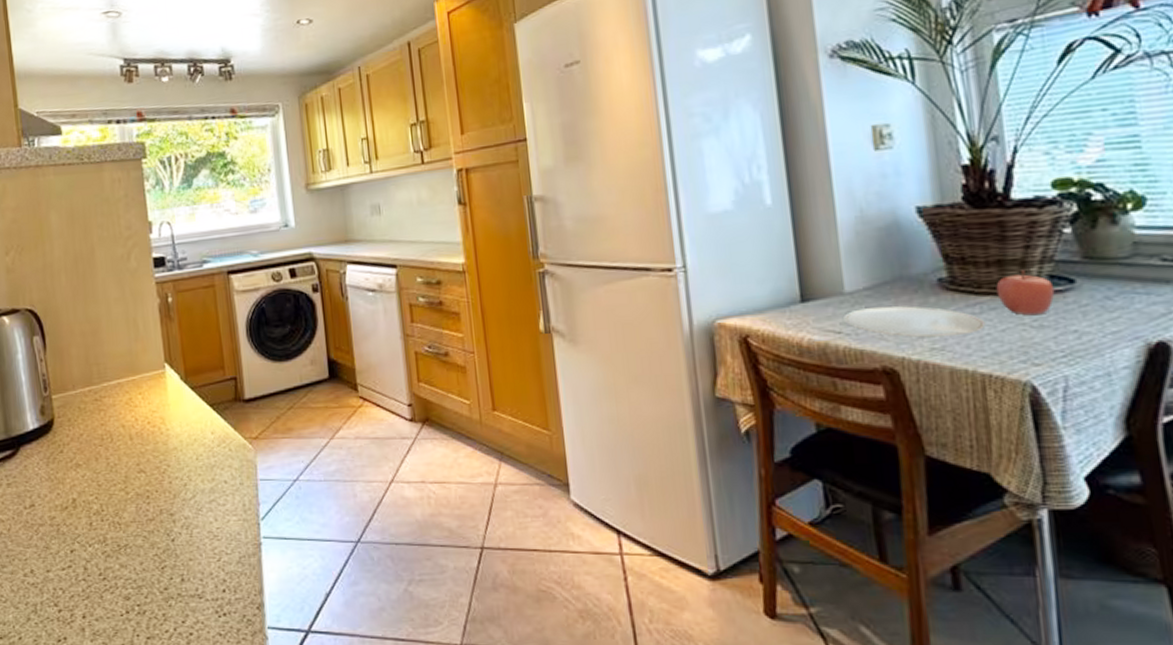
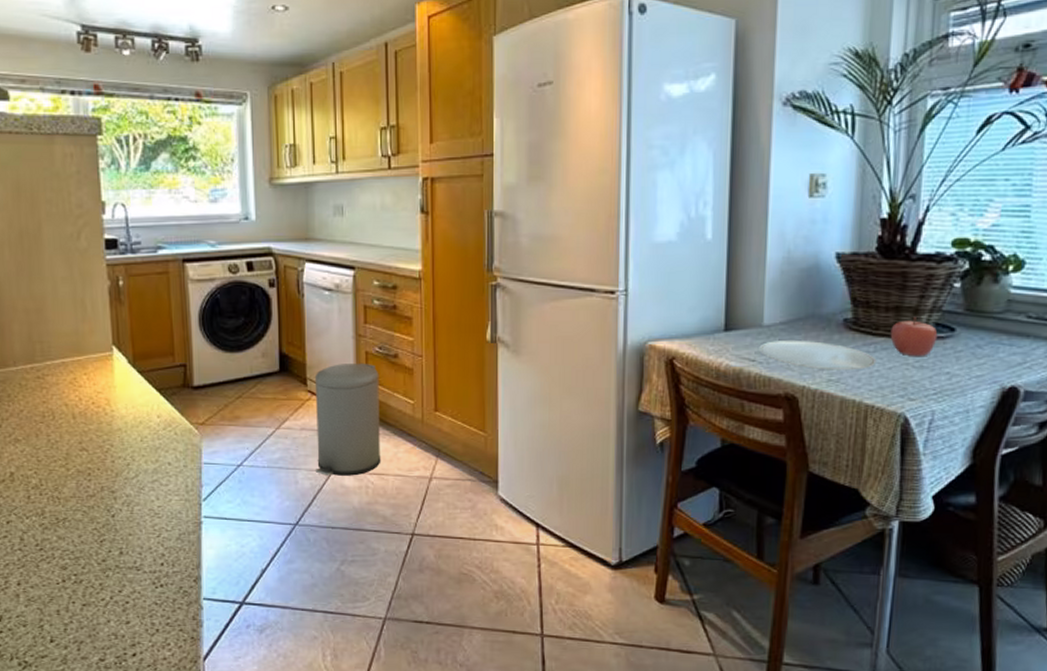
pedal bin: none [365,363,441,487] -> present [314,363,381,476]

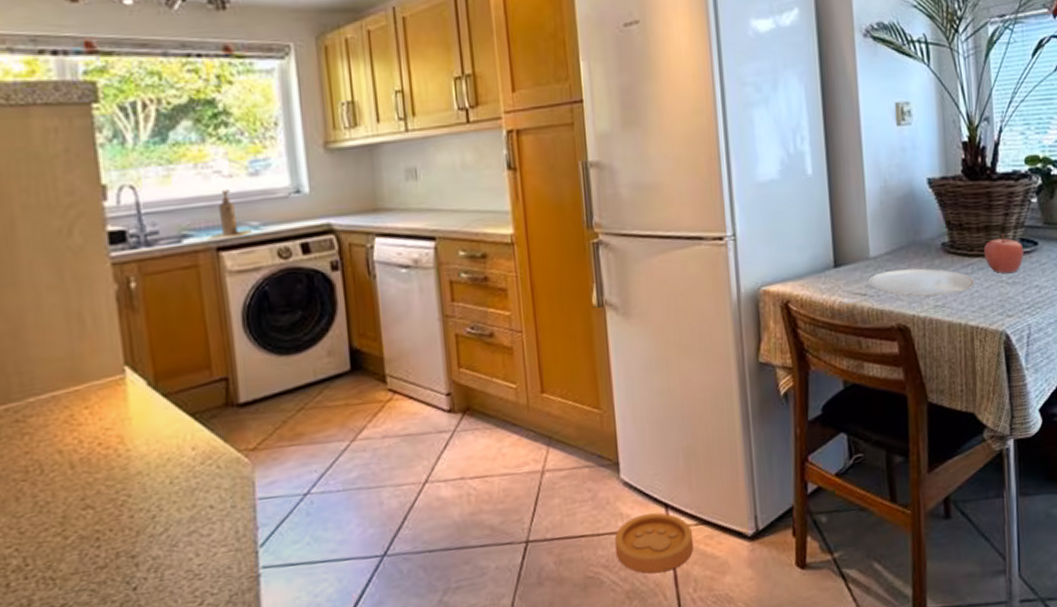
soap dispenser: none [175,212,209,252] -> present [206,190,251,240]
pedal bin: present [314,363,381,476] -> none [395,347,483,489]
pet bowl: none [488,530,560,582] -> present [614,512,694,574]

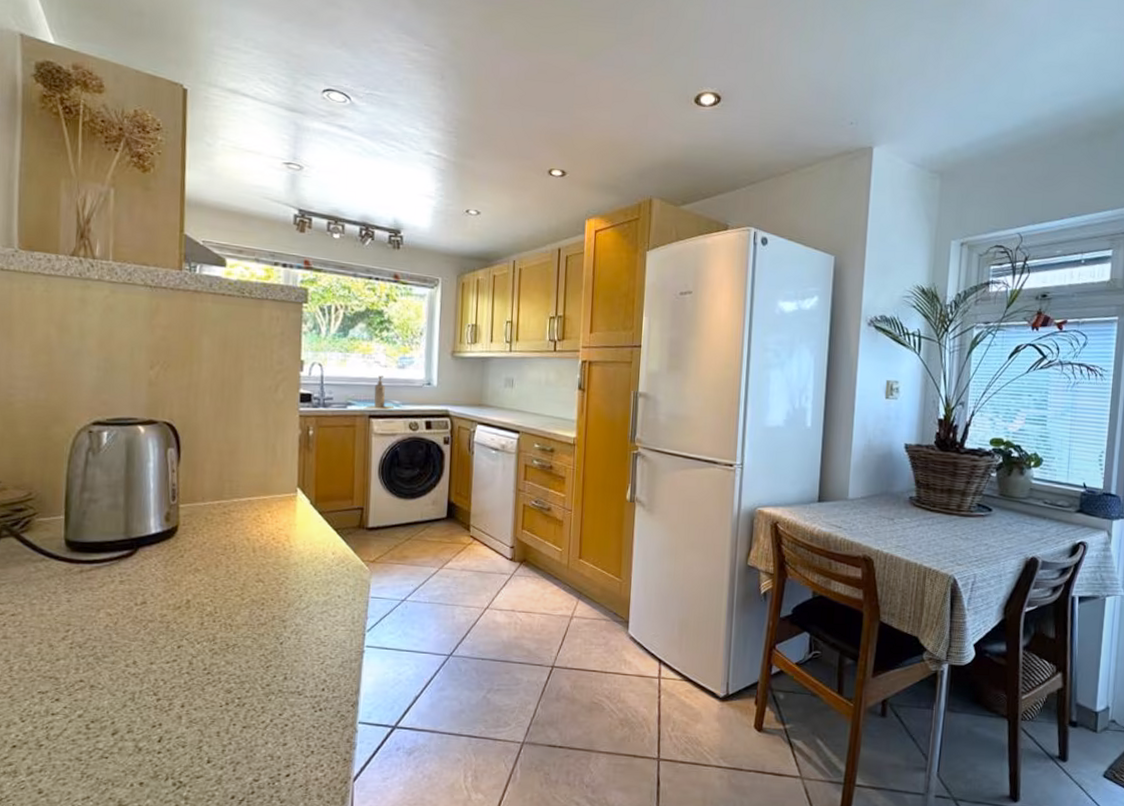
pet bowl: present [614,512,694,574] -> none [616,664,678,711]
plate: present [868,268,975,297] -> none [844,512,934,539]
fruit: present [983,234,1024,274] -> none [944,498,979,531]

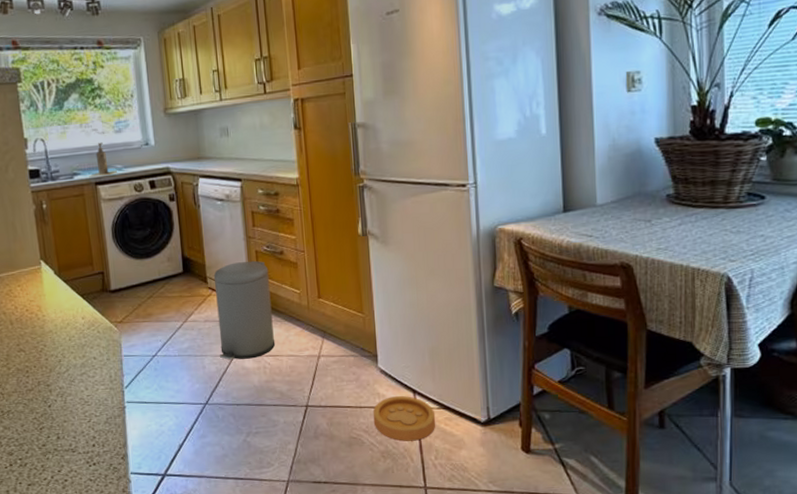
pedal bin: none [471,513,534,613] -> present [213,260,275,360]
pet bowl: none [616,664,678,711] -> present [373,396,436,441]

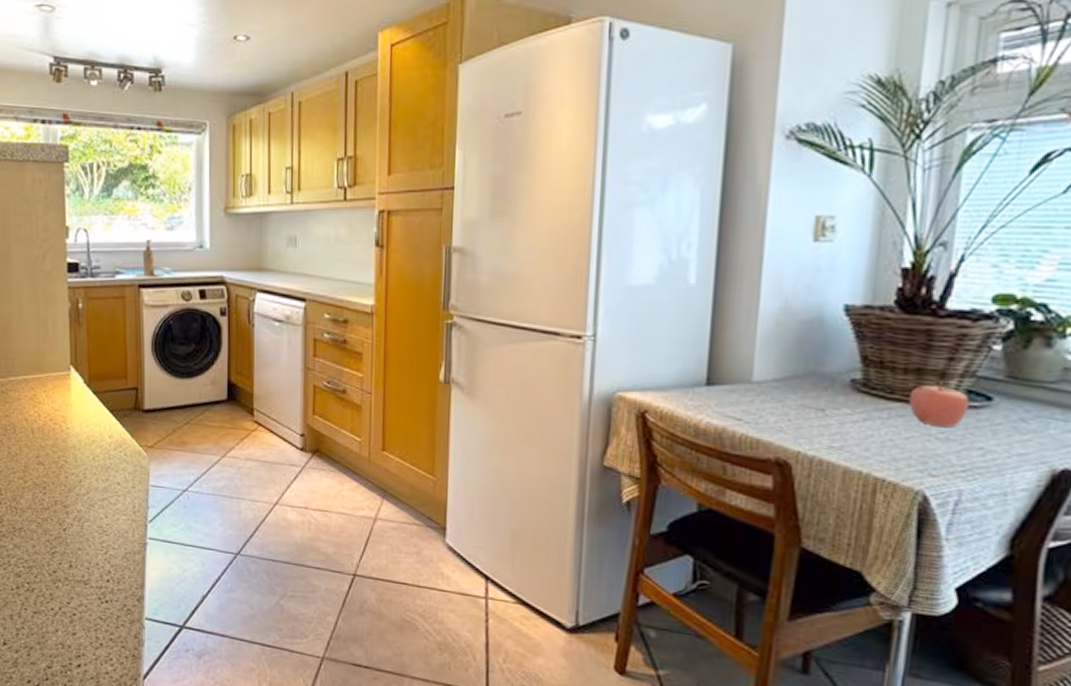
pedal bin: present [213,260,275,360] -> none [258,396,327,510]
pet bowl: present [373,396,436,441] -> none [432,580,510,637]
fruit: none [708,188,750,224] -> present [908,381,970,428]

